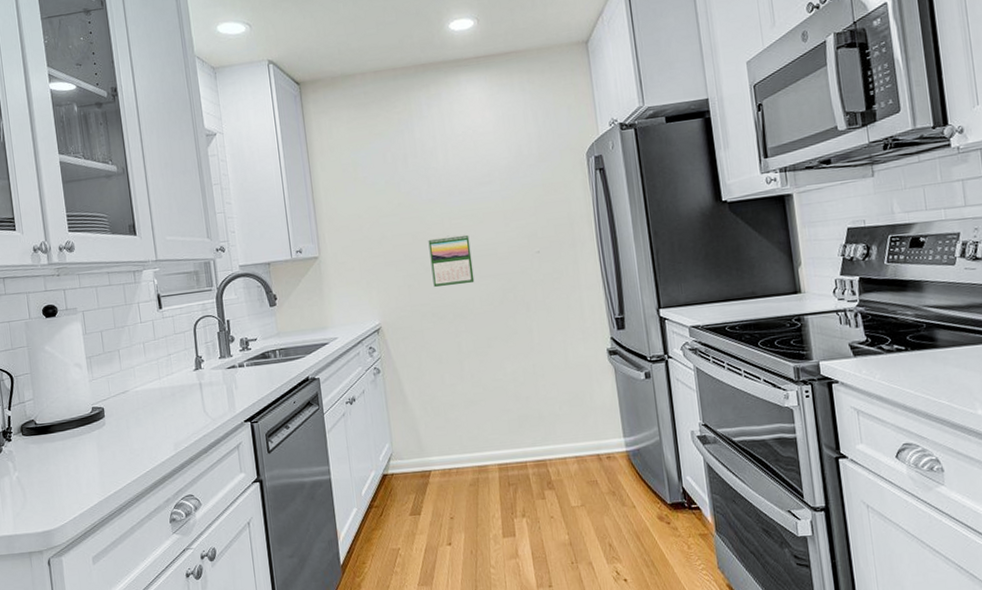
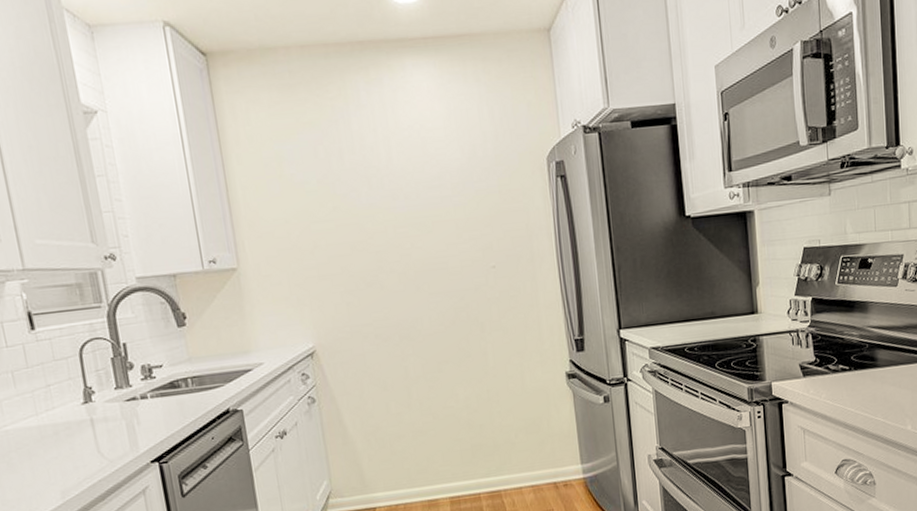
calendar: present [428,234,475,287] -> none [369,245,423,305]

